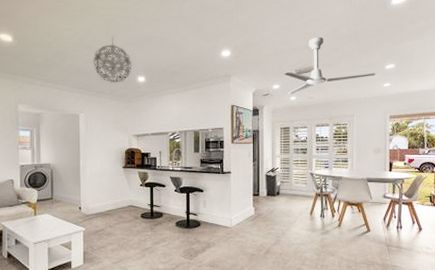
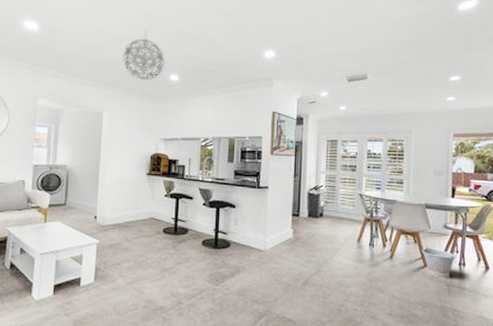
ceiling fan: present [283,37,376,95] -> none [333,42,439,104]
bucket: none [365,214,394,241] -> present [422,246,456,279]

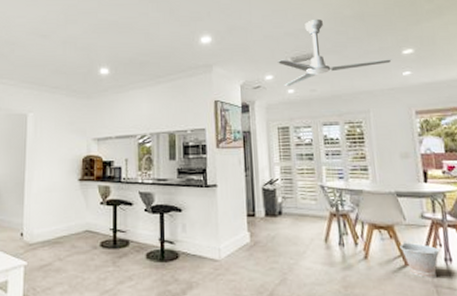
pendant light: present [122,31,165,81] -> none [47,24,94,77]
ceiling fan: none [333,42,439,104] -> present [277,20,392,87]

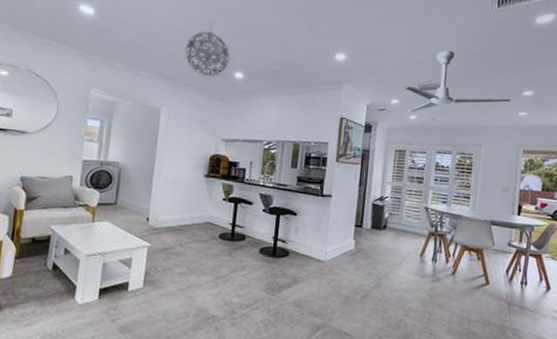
pendant light: none [47,24,94,77] -> present [185,24,230,77]
bucket: present [400,240,440,279] -> none [484,263,519,297]

